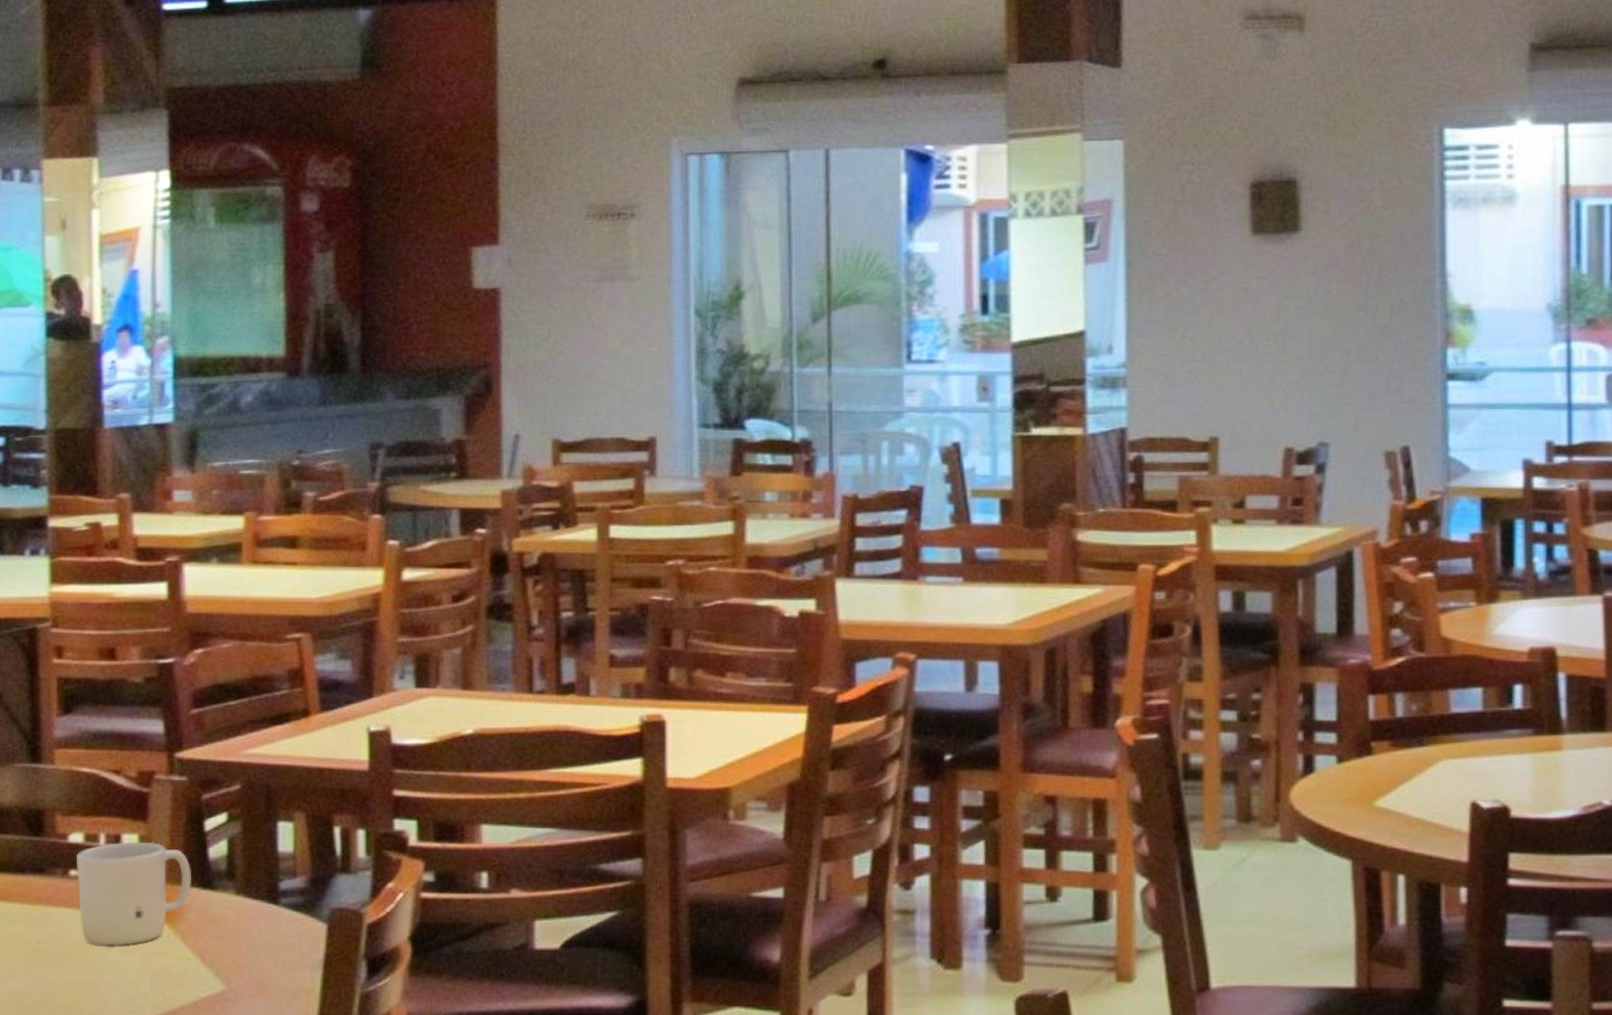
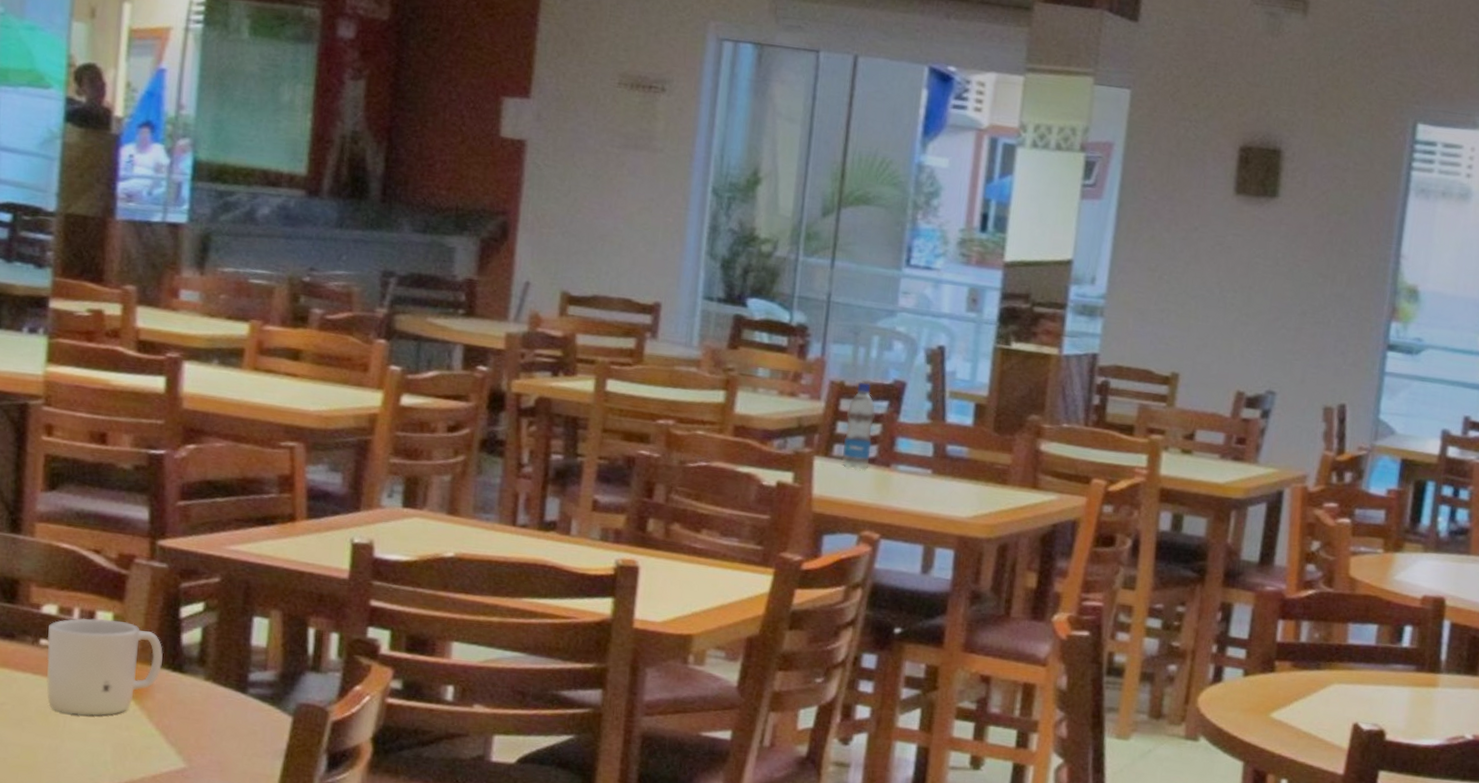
bottle: none [865,492,895,588] -> present [841,381,875,471]

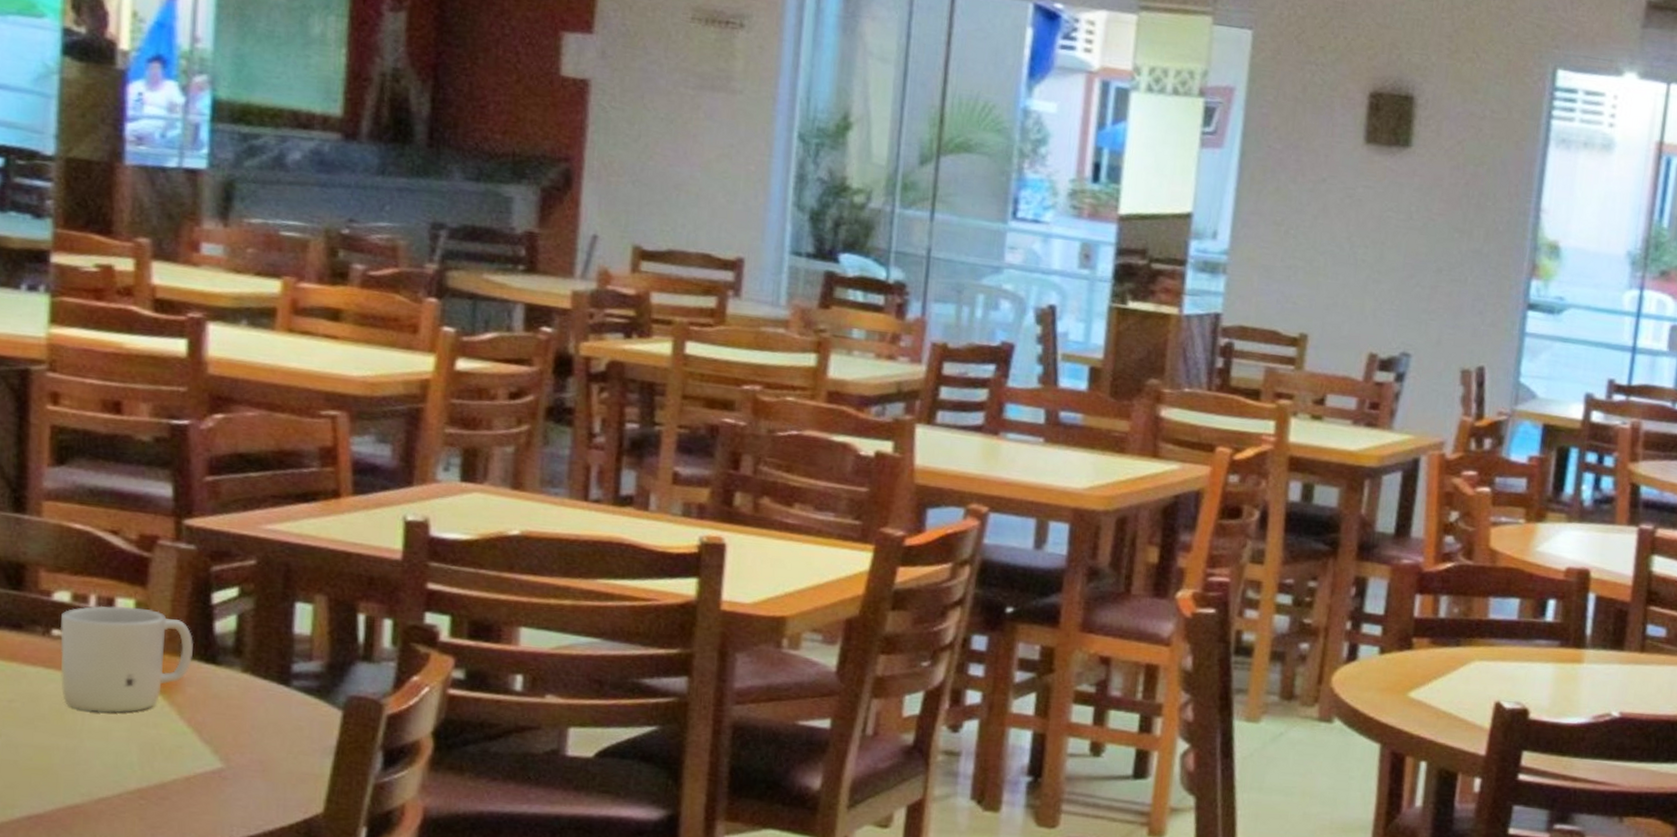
bottle: present [841,381,875,471] -> none [946,343,981,440]

